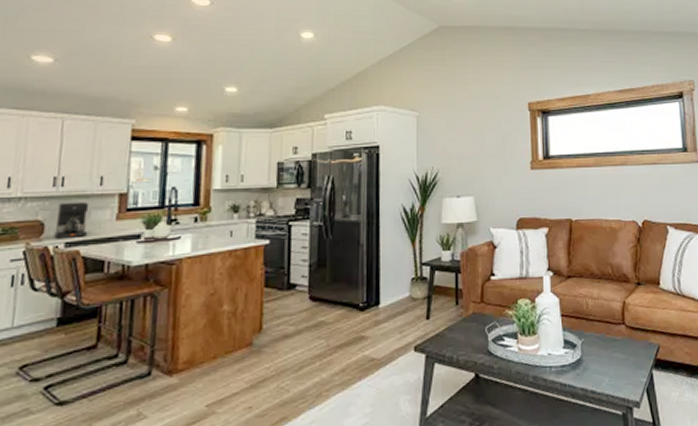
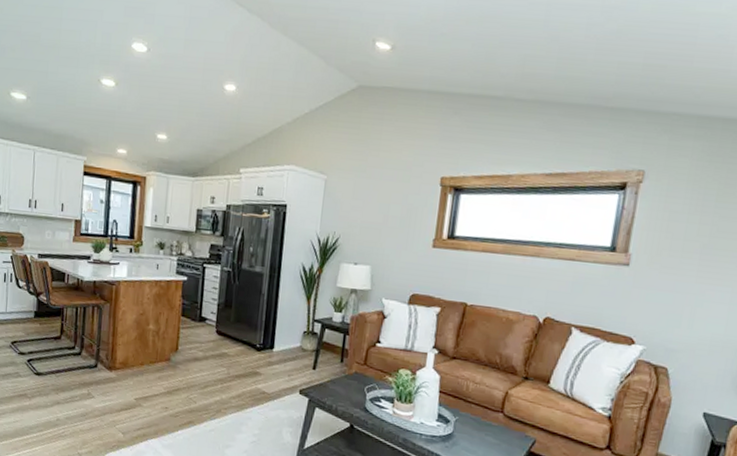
coffee maker: present [54,202,90,239] -> none [31,221,54,252]

